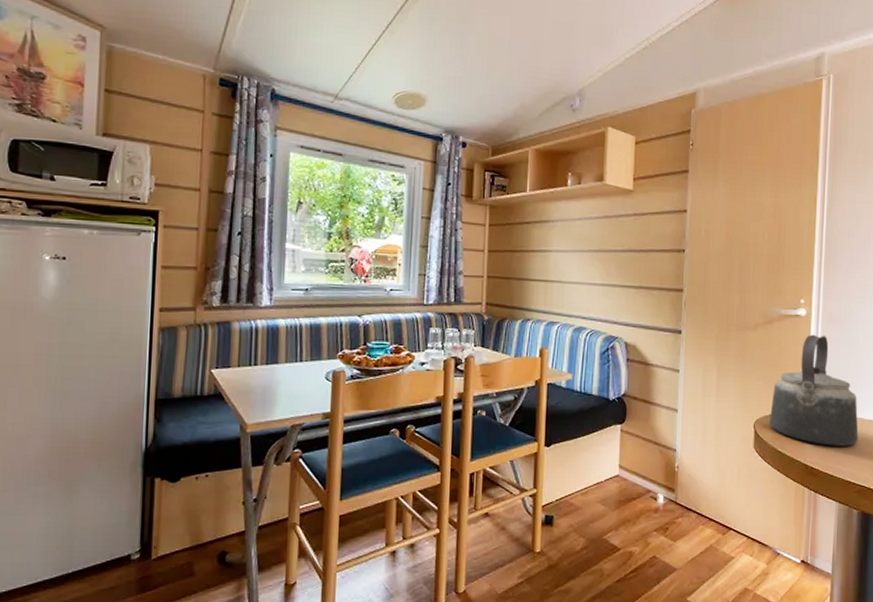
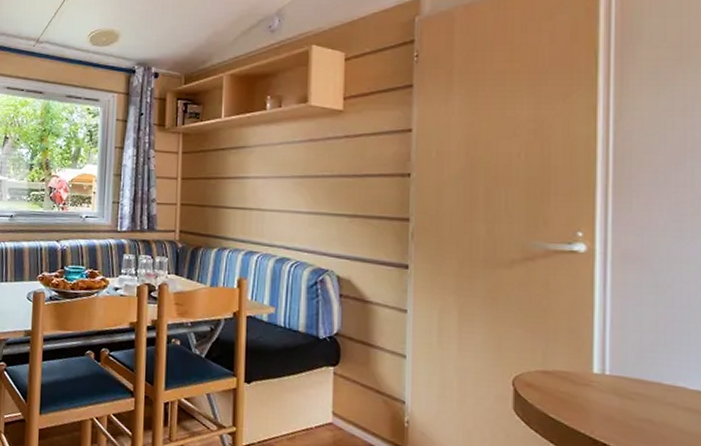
kettle: present [769,334,858,446] -> none [536,275,678,423]

